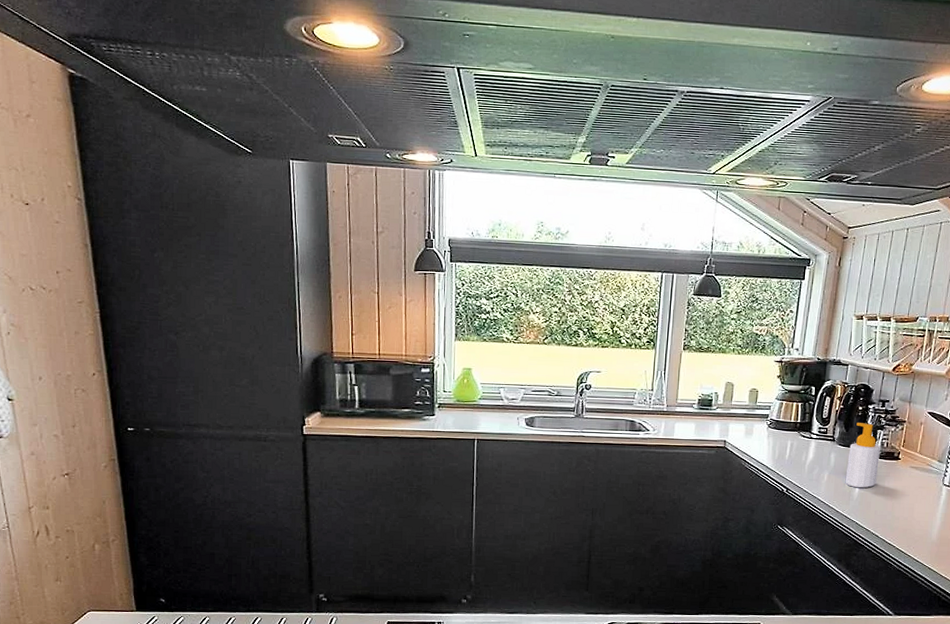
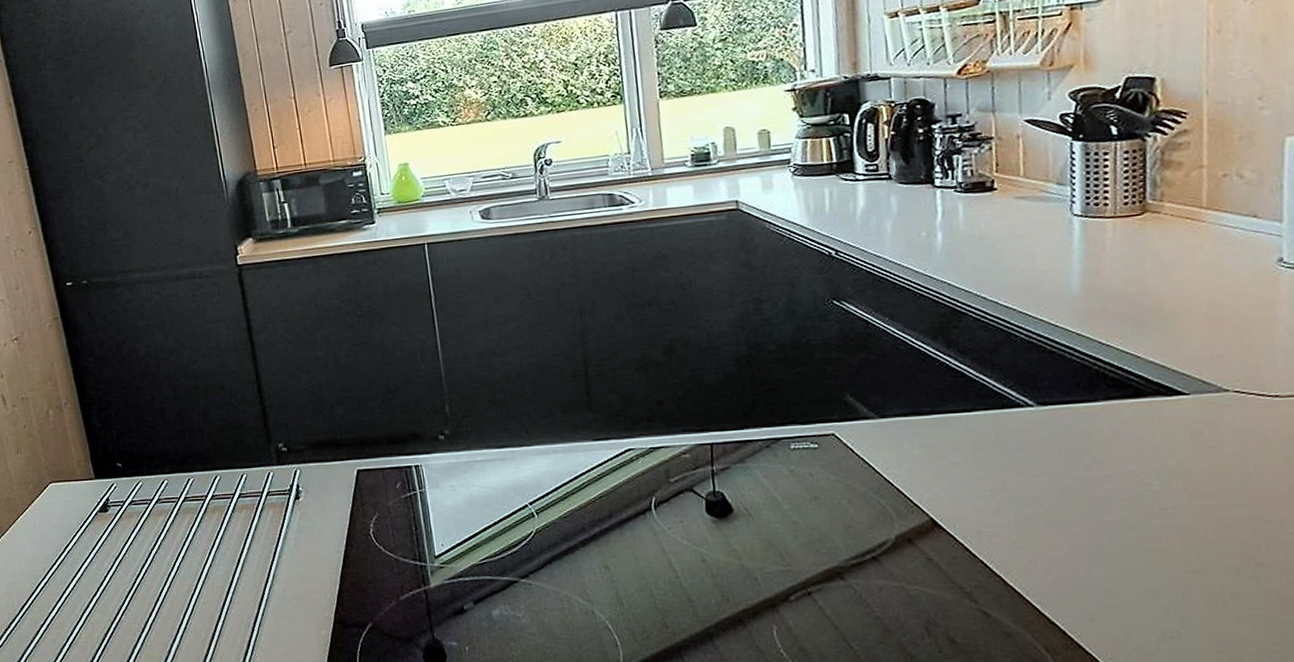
soap bottle: present [845,423,880,488] -> none [915,148,966,236]

